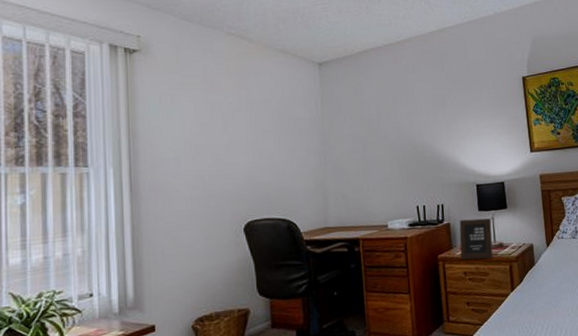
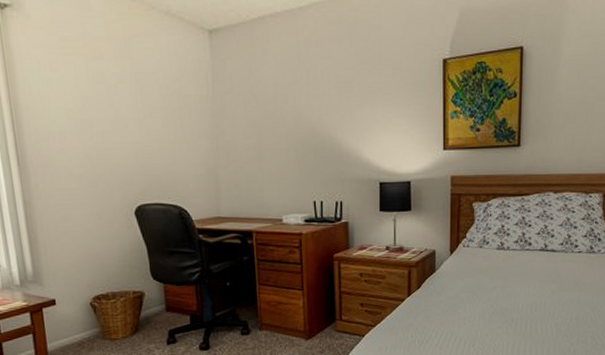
picture frame: present [459,218,493,260] -> none [357,219,393,262]

